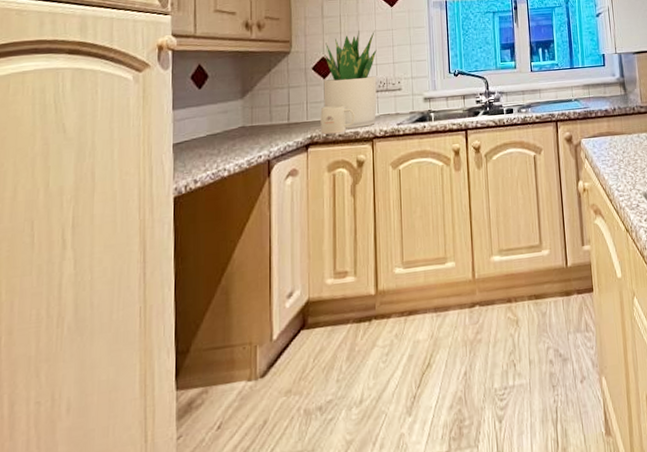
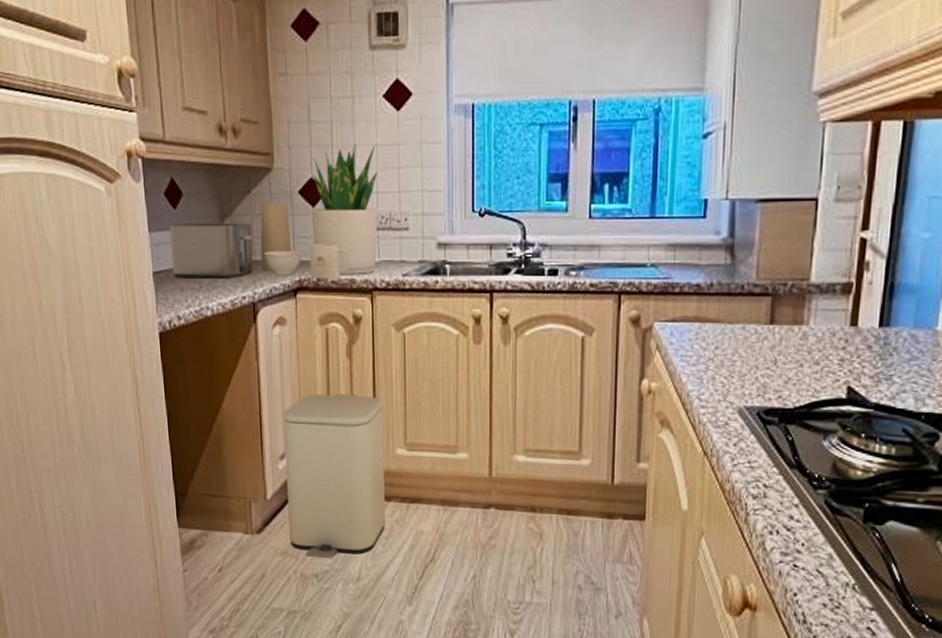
toaster: none [193,95,271,146] -> present [170,222,254,279]
canister: none [277,77,305,133] -> present [260,203,292,271]
bowl: none [280,114,314,135] -> present [263,251,302,276]
pedal bin: none [292,226,386,391] -> present [283,393,385,559]

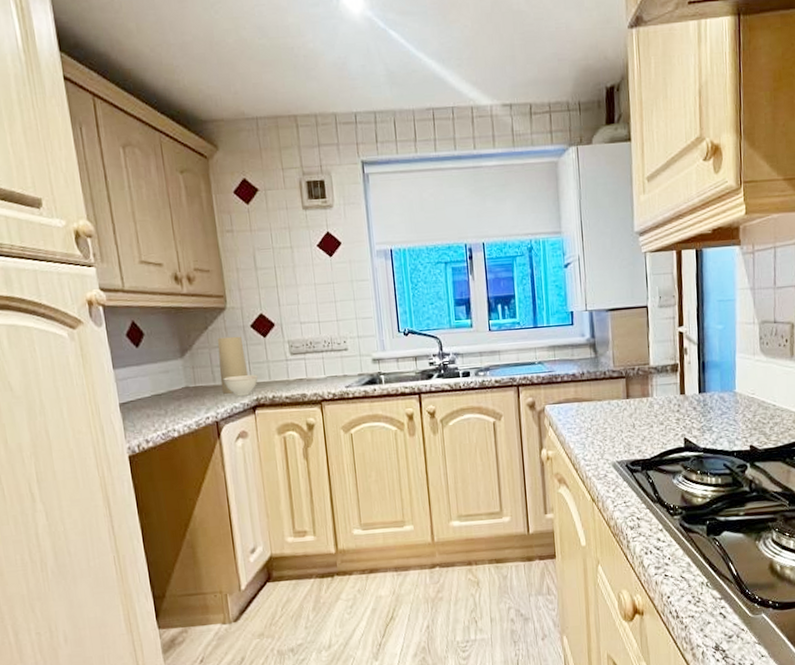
toaster: present [170,222,254,279] -> none [133,354,215,406]
pedal bin: present [283,393,385,559] -> none [250,489,349,635]
mug: present [309,243,351,279] -> none [264,365,302,397]
planter: present [312,144,378,274] -> none [262,284,323,391]

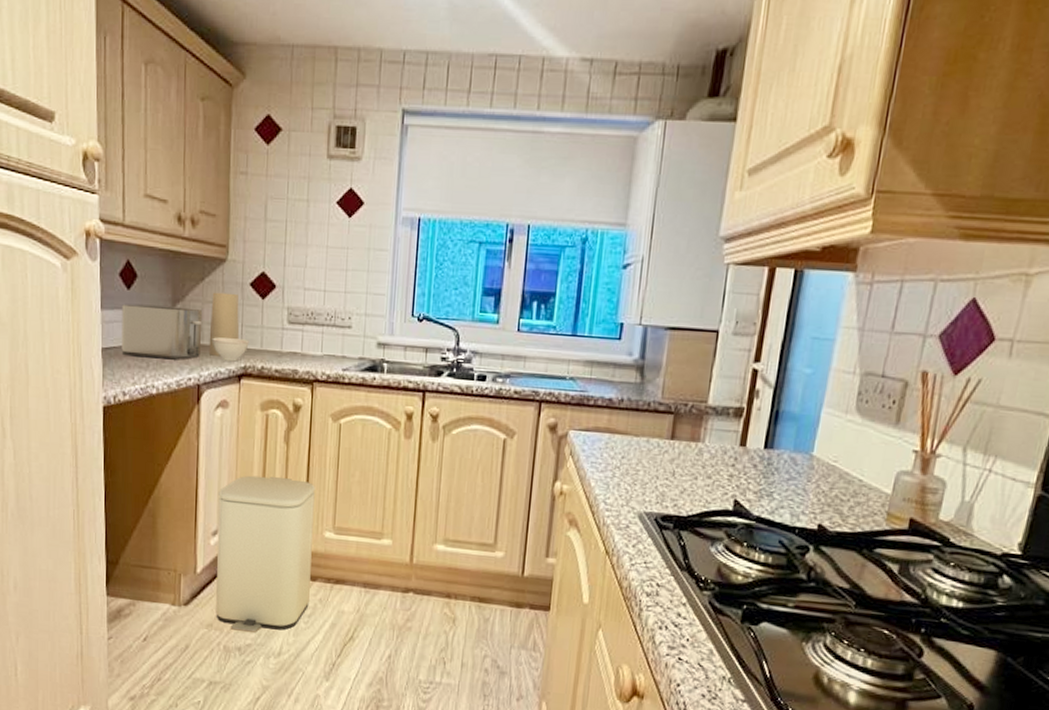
toaster: none [133,354,215,406] -> present [121,303,202,360]
pedal bin: none [250,489,349,635] -> present [216,475,315,634]

